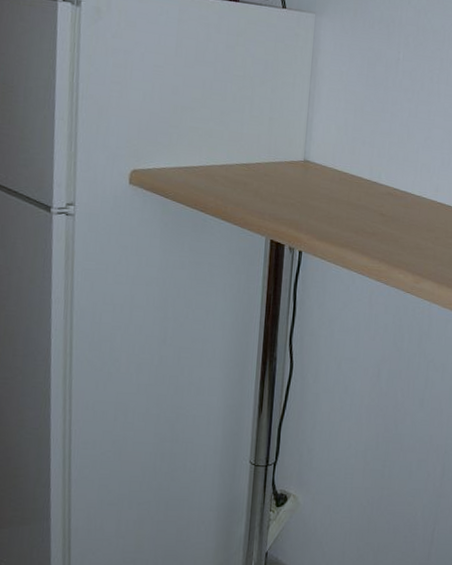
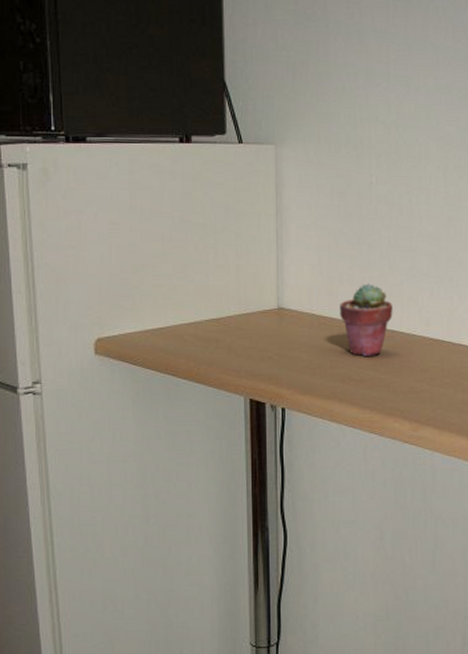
potted succulent: none [359,147,408,213] -> present [339,283,393,356]

